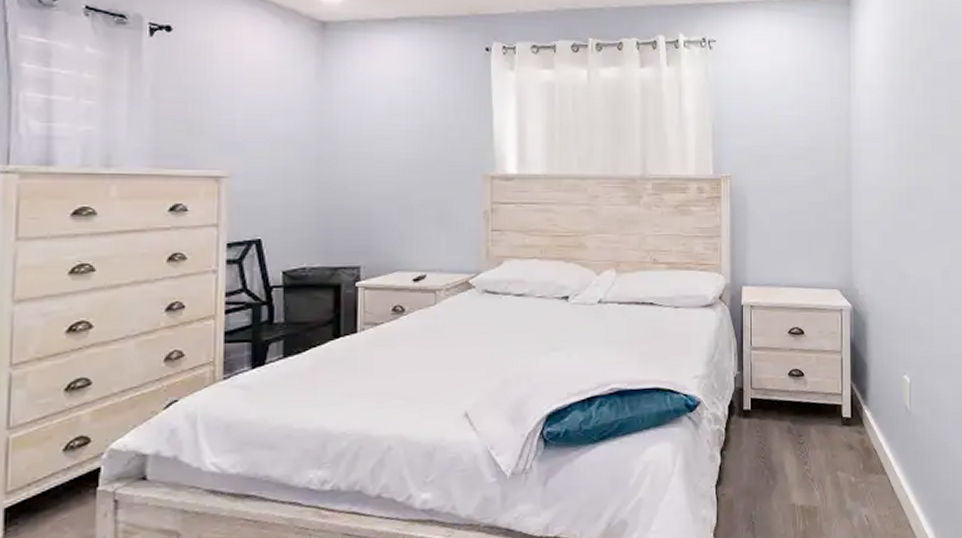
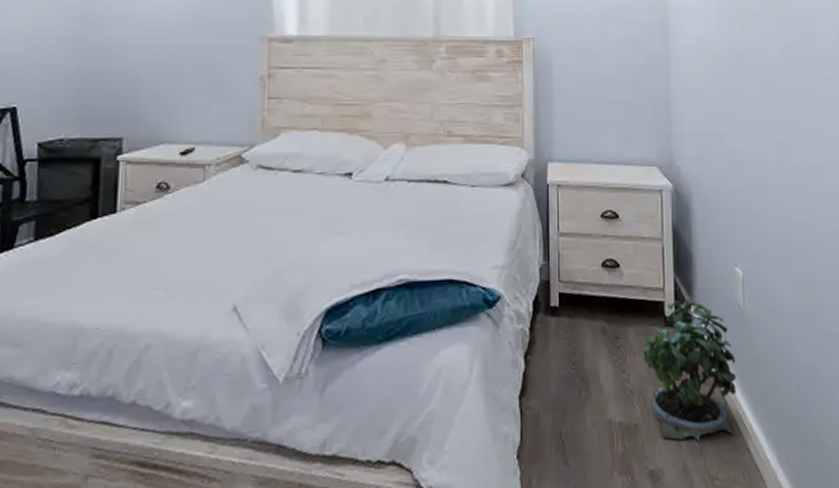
potted plant: none [822,403,901,521] -> present [642,300,736,442]

